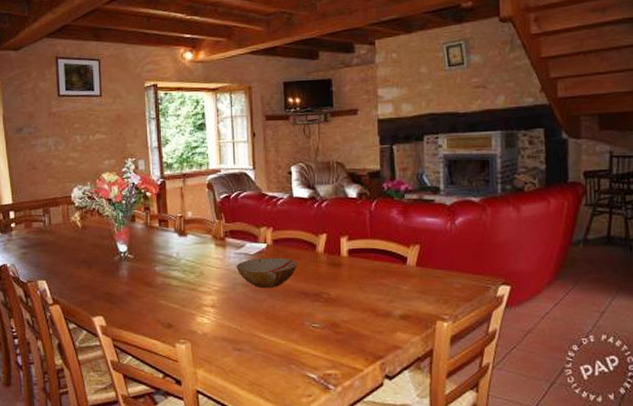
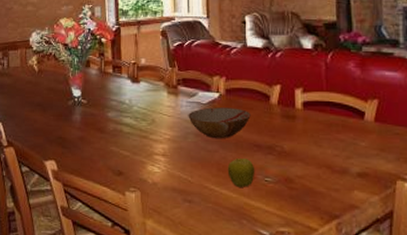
fruit: none [276,307,303,334] -> present [227,158,255,187]

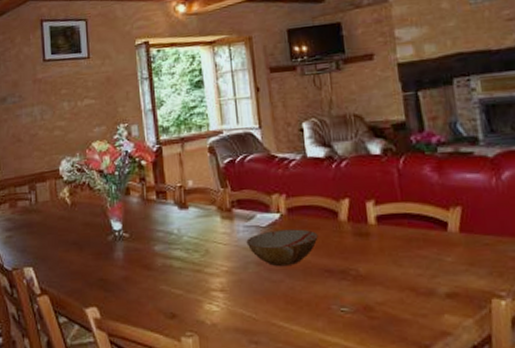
fruit: present [227,158,255,187] -> none [296,287,329,321]

